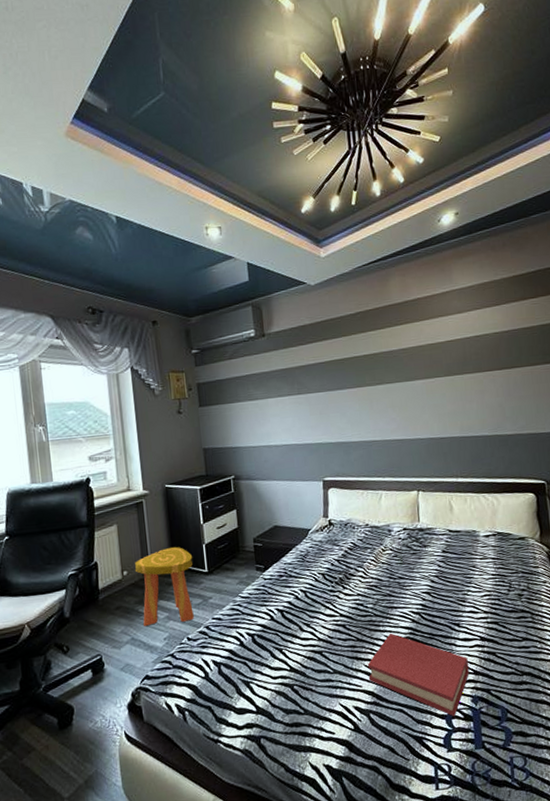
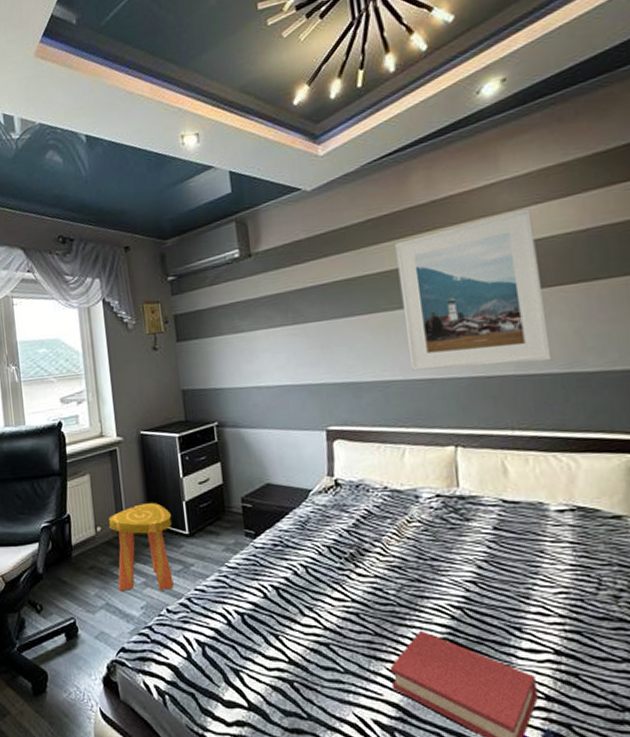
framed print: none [377,313,484,433] -> present [395,208,552,371]

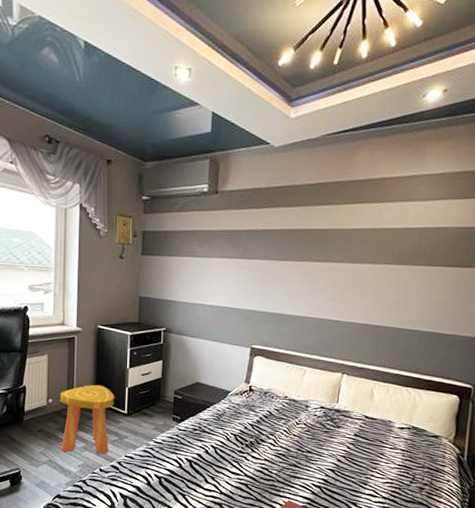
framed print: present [395,208,552,371] -> none [324,201,438,321]

